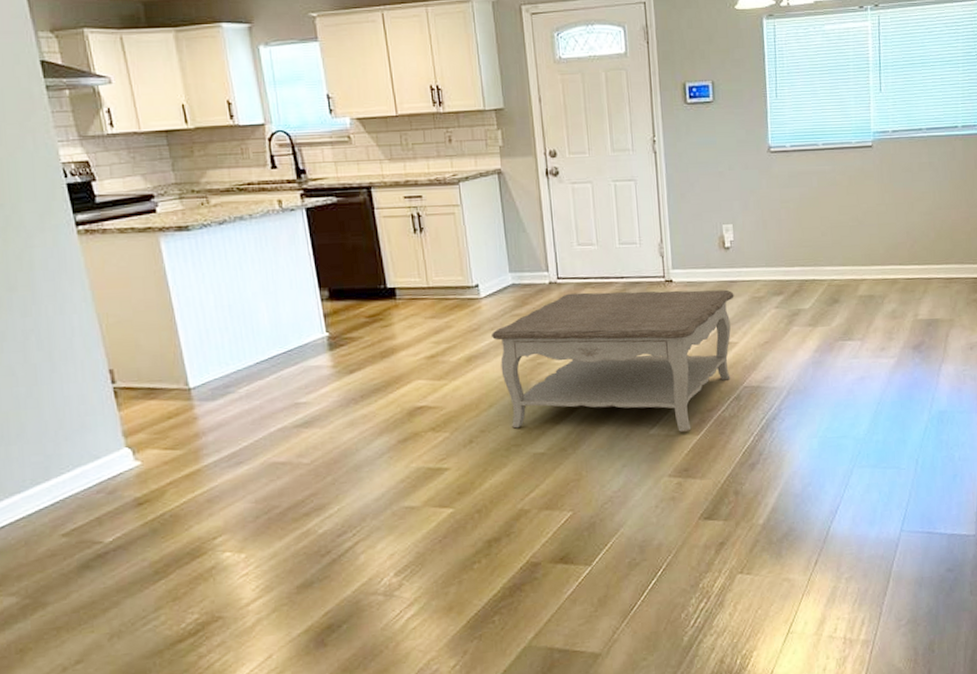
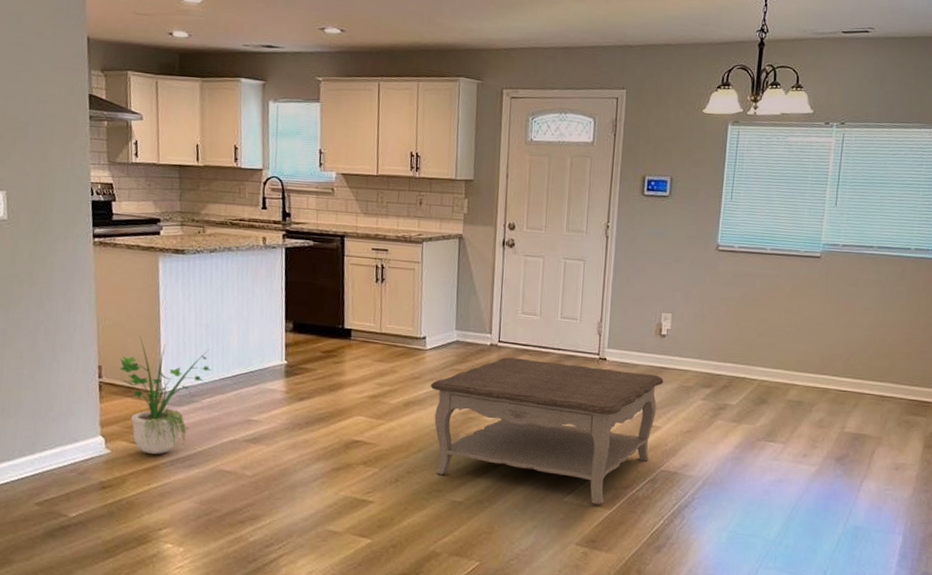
potted plant: none [134,329,243,458] -> present [120,336,211,454]

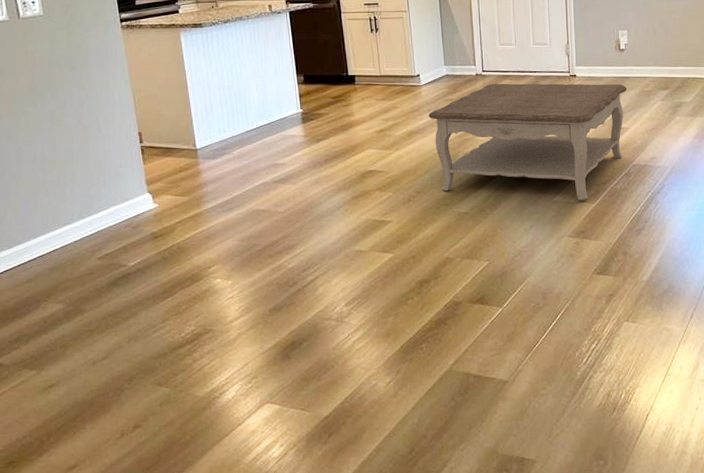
potted plant: present [120,336,211,454] -> none [157,102,237,203]

